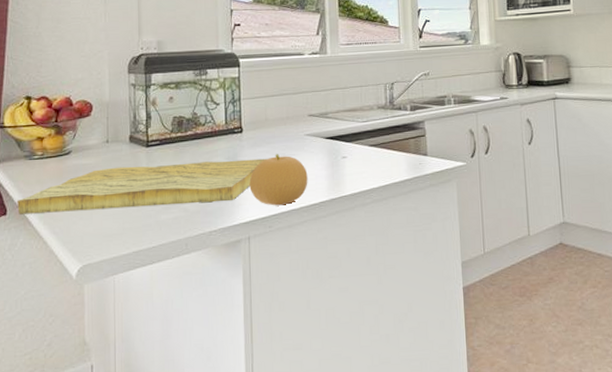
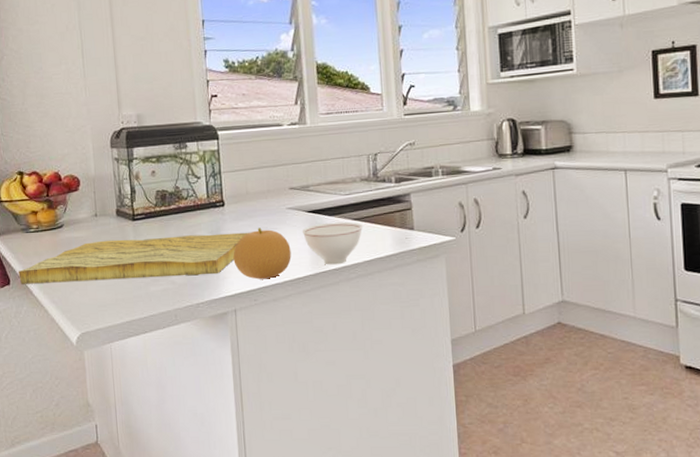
bowl: none [319,148,378,191] -> present [302,221,363,265]

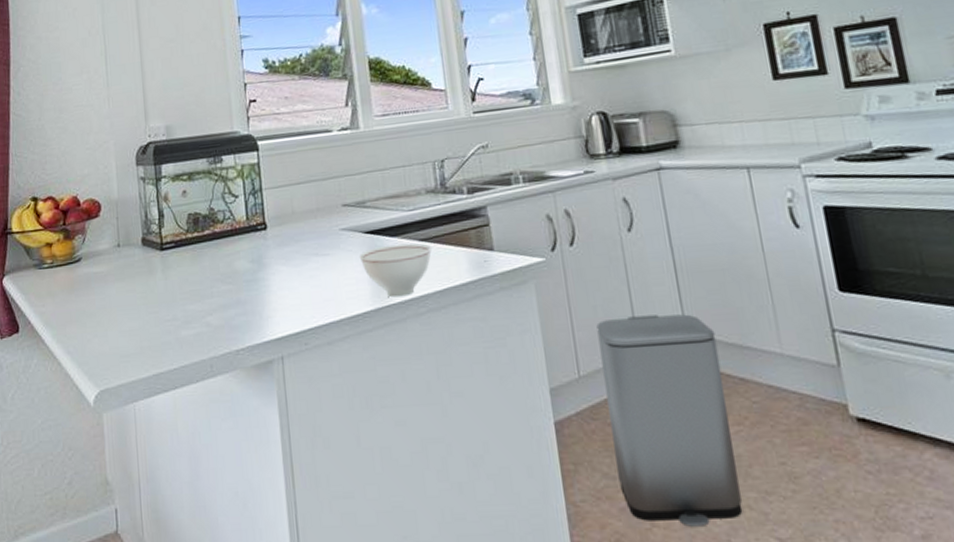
cutting board: present [18,232,250,285] -> none [29,259,298,332]
fruit: present [233,228,292,280] -> none [278,254,348,318]
pedal bin: none [492,284,592,443] -> present [596,314,743,527]

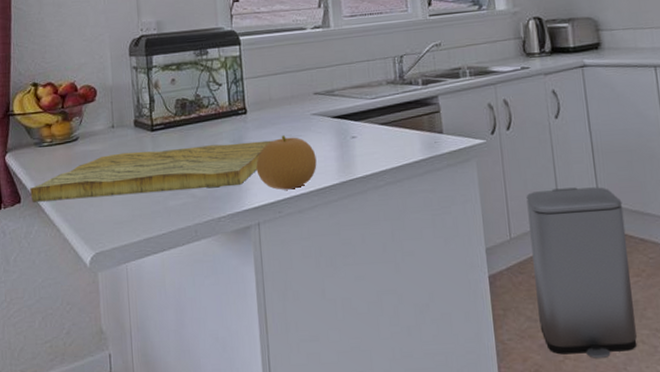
cutting board: none [29,259,298,332] -> present [30,140,274,202]
fruit: none [278,254,348,318] -> present [256,135,317,190]
bowl: present [359,243,432,298] -> none [327,126,390,173]

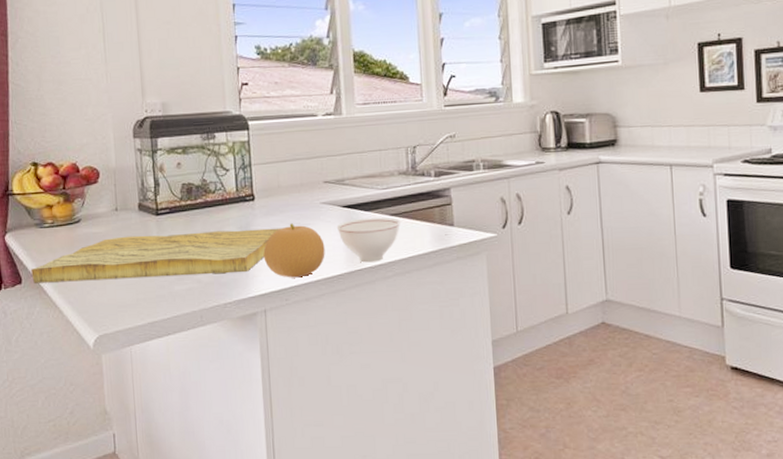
bowl: none [327,126,390,173] -> present [336,217,400,263]
pedal bin: present [526,187,637,358] -> none [535,283,636,448]

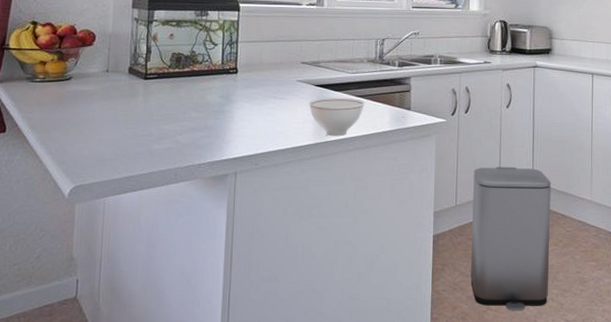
cutting board: present [31,228,282,284] -> none [16,96,259,137]
fruit: present [263,223,325,278] -> none [240,96,296,145]
pedal bin: none [535,283,636,448] -> present [471,167,551,311]

